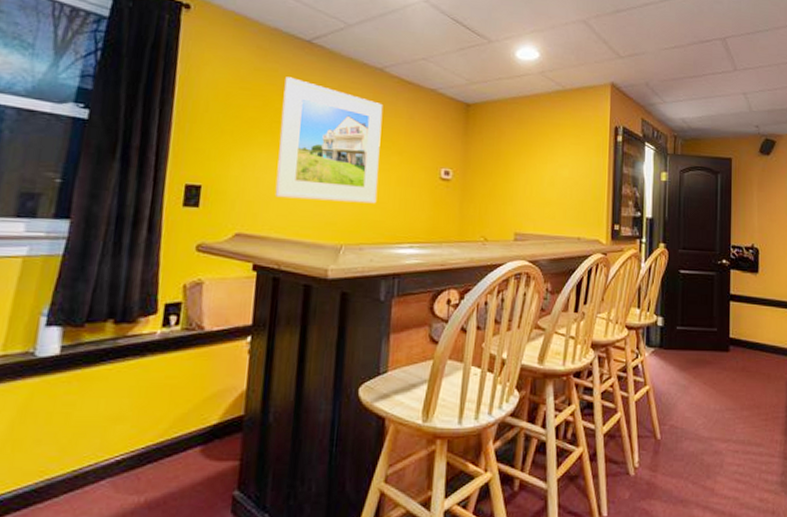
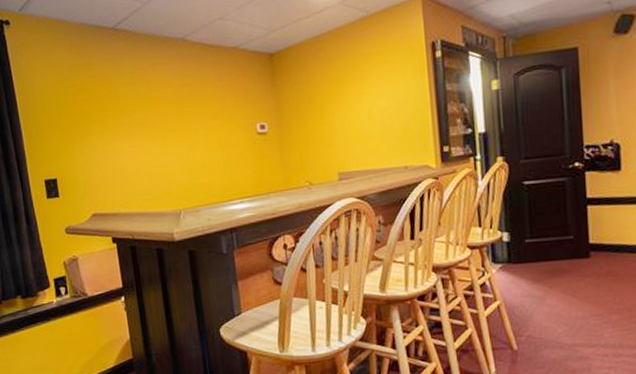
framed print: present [275,77,383,204] -> none [101,66,203,178]

